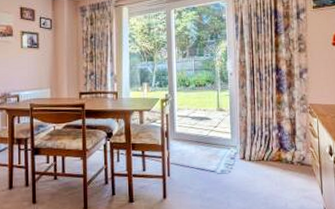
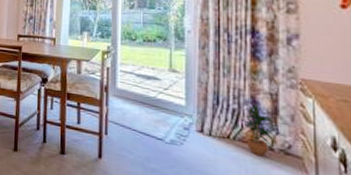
potted plant: none [270,129,296,170] -> present [240,103,278,157]

